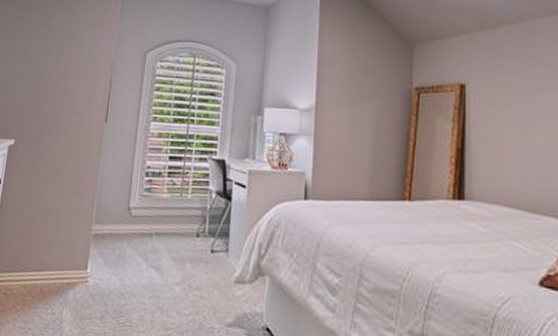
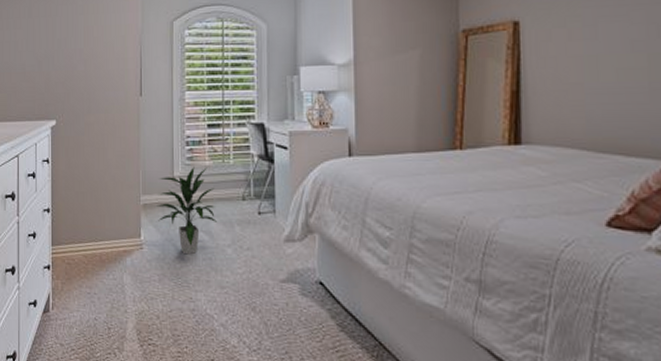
indoor plant: none [106,199,170,291] -> present [155,167,218,255]

